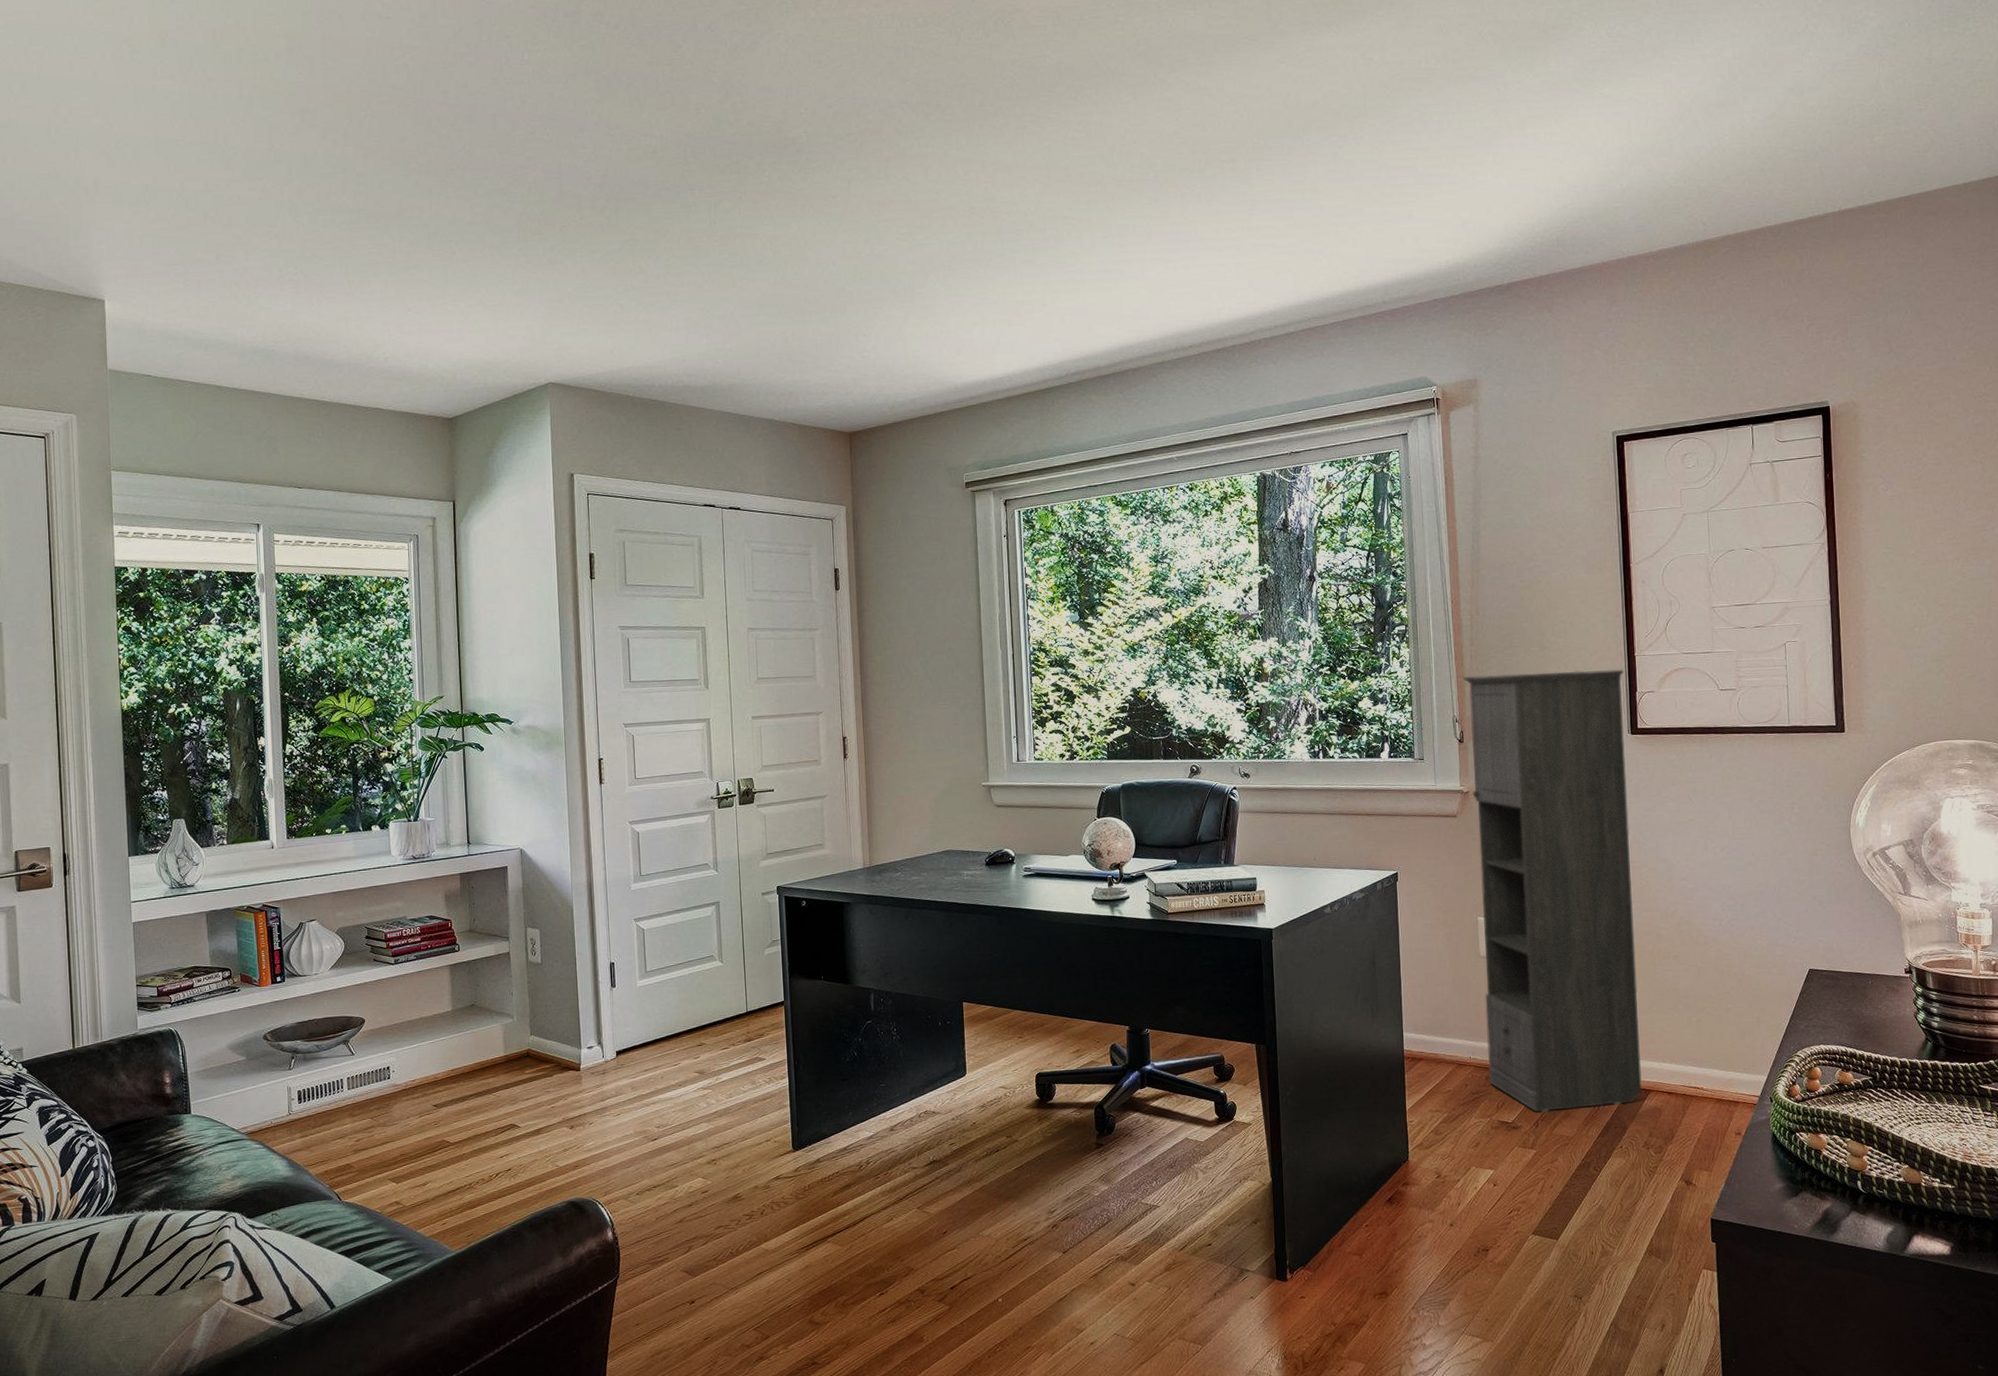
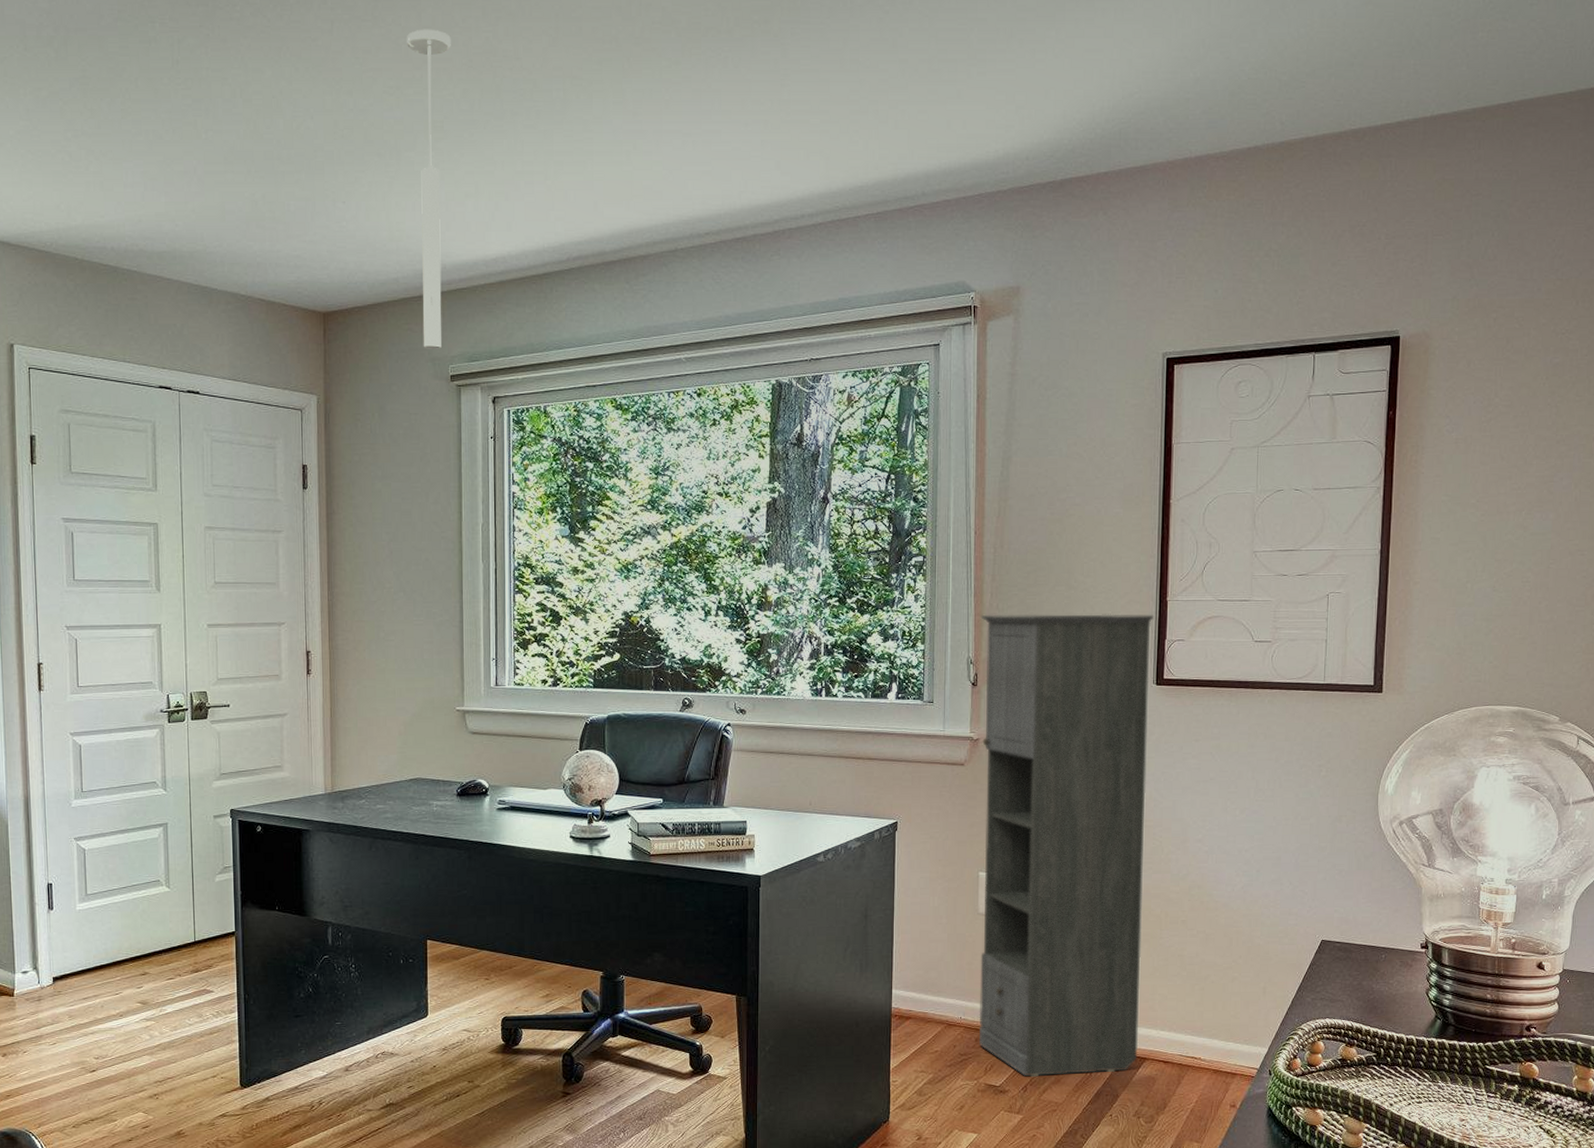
ceiling light: none [916,182,956,460] -> present [407,29,451,349]

